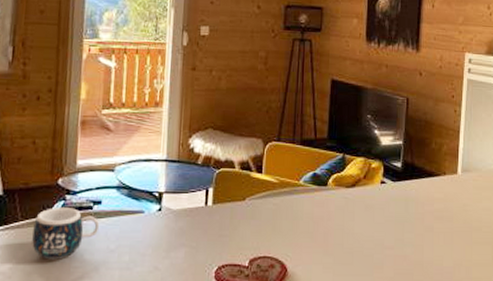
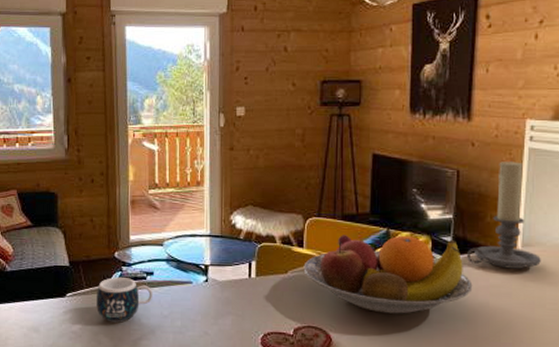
fruit bowl: none [261,160,419,241] -> present [303,235,473,314]
candle holder: none [414,90,477,194] -> present [466,160,541,269]

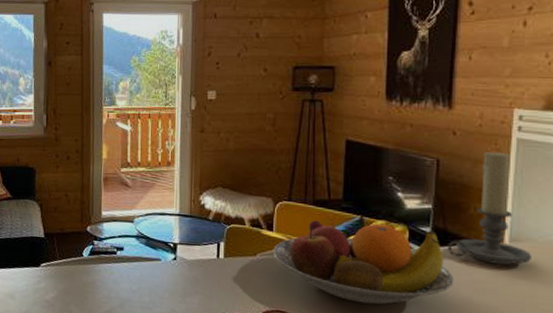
mug: present [96,277,153,323] -> none [68,250,123,295]

